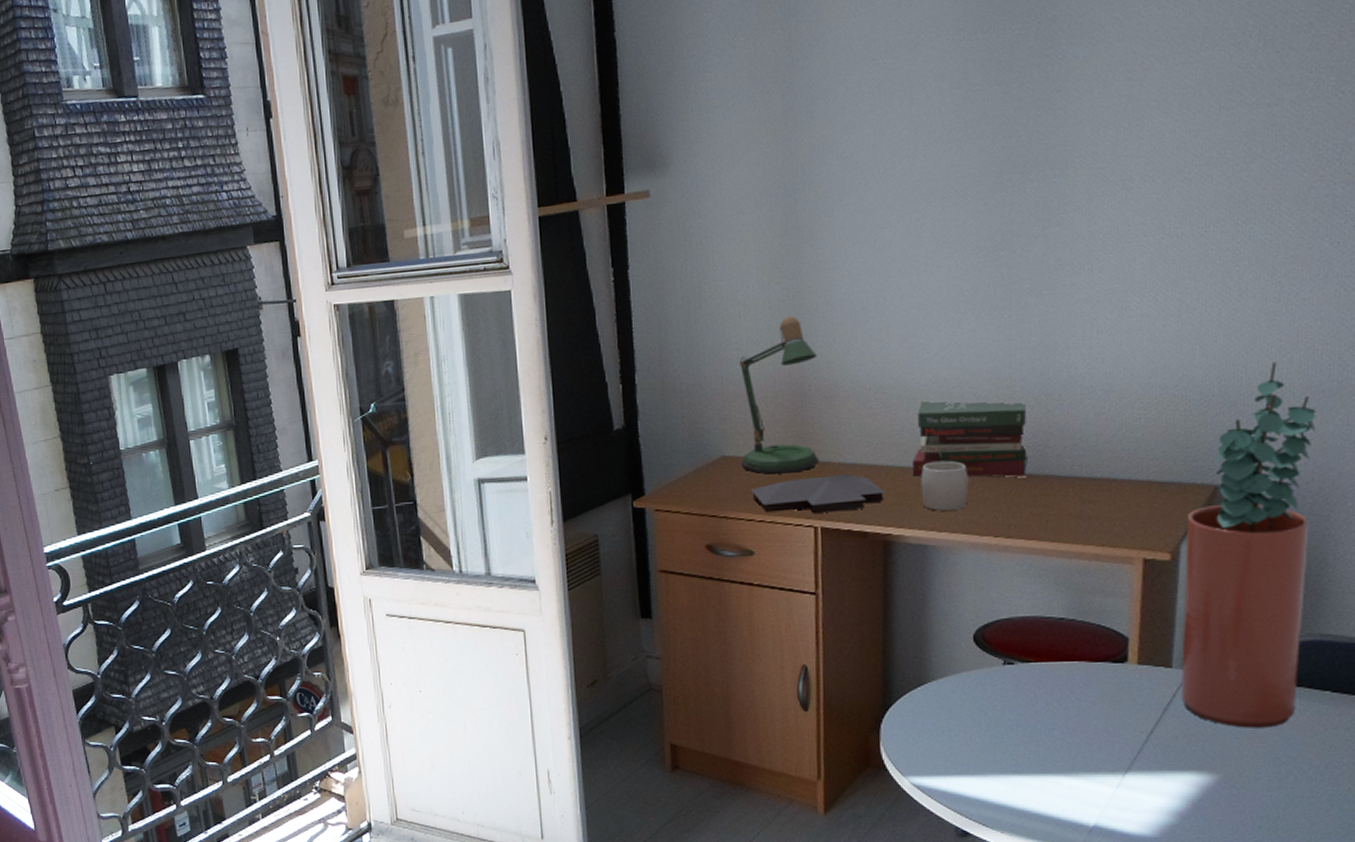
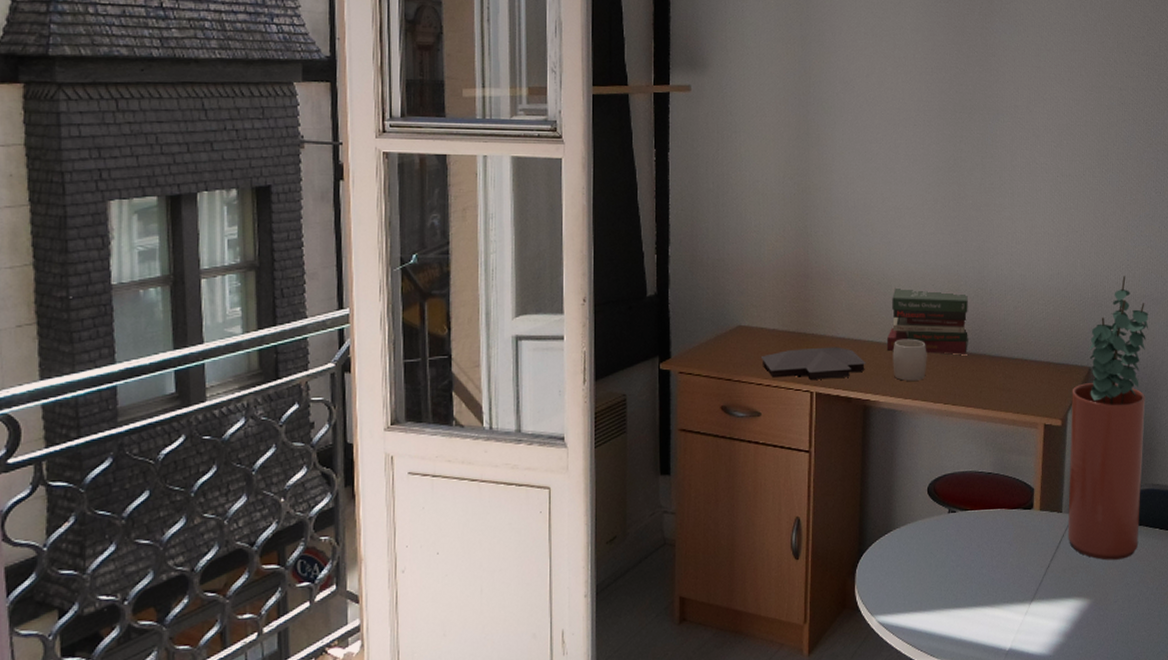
desk lamp: present [740,315,819,474] -> none [755,207,819,344]

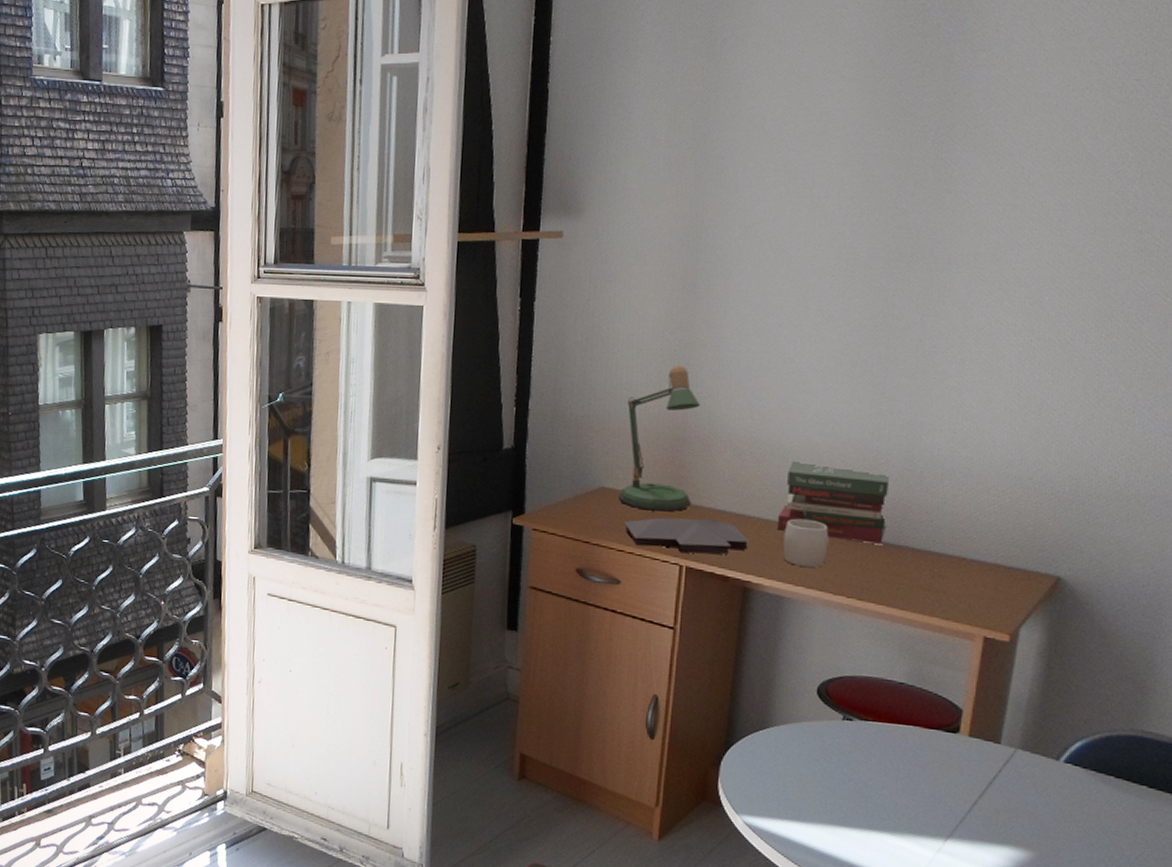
desk lamp: none [755,207,819,344] -> present [619,364,701,512]
vase: present [1067,276,1149,560] -> none [1006,469,1158,814]

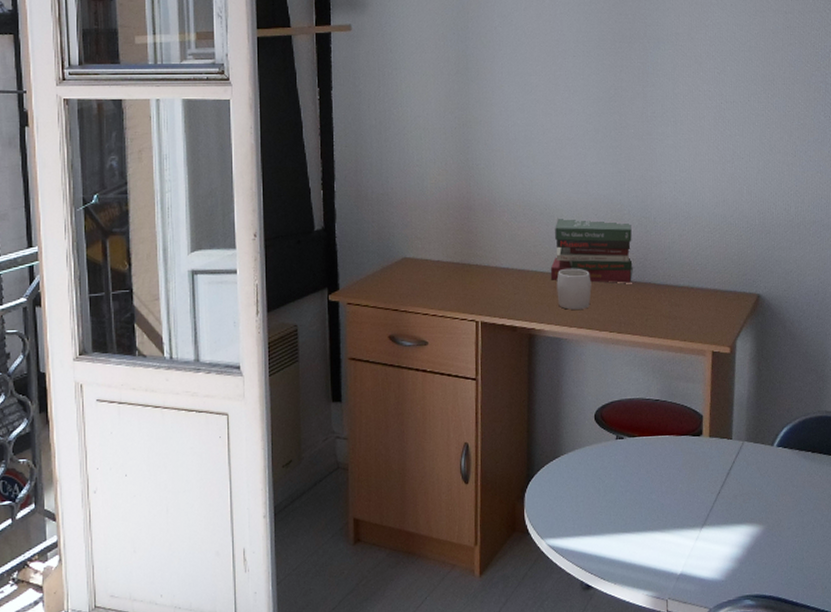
desk lamp: present [619,364,701,512] -> none [420,140,480,275]
papers: present [623,517,750,554] -> none [426,277,531,309]

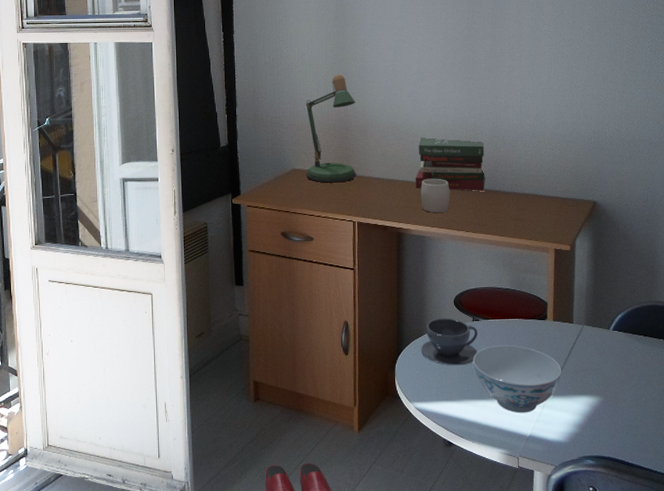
desk lamp: none [420,140,480,275] -> present [306,74,356,183]
teacup: none [555,436,622,494] -> present [421,318,478,366]
bowl: none [615,467,718,548] -> present [472,345,561,413]

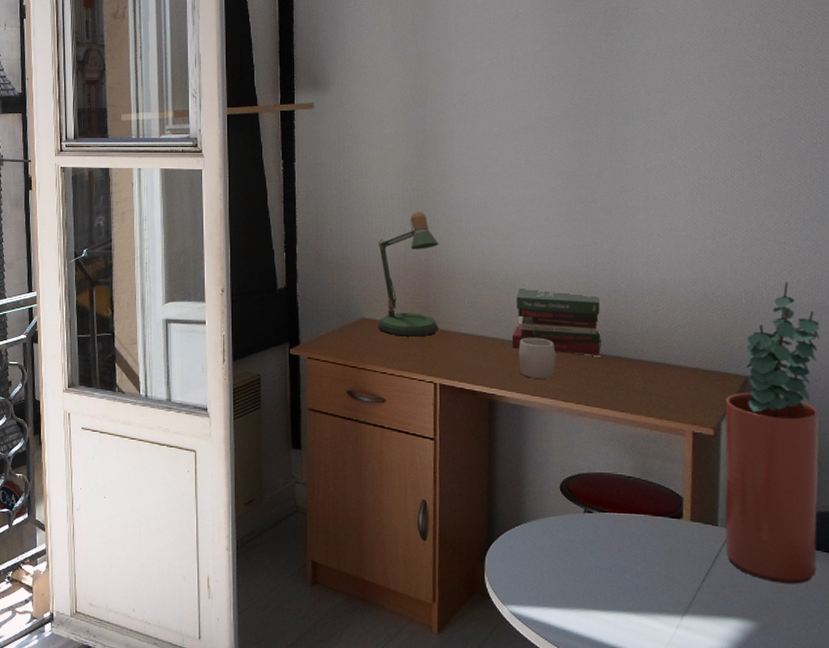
teacup: present [421,318,478,366] -> none [517,505,591,566]
bowl: present [472,345,561,413] -> none [584,545,702,633]
vase: none [578,123,648,365] -> present [725,282,821,584]

